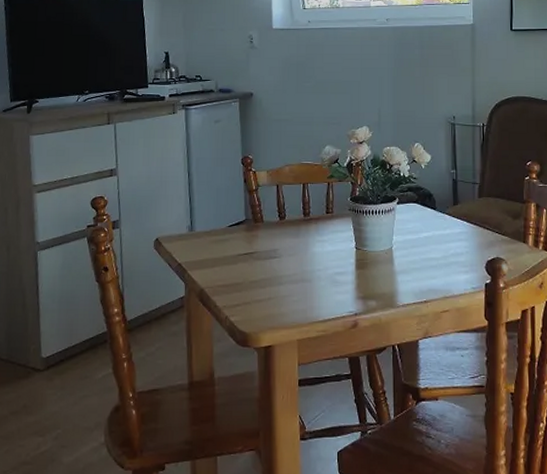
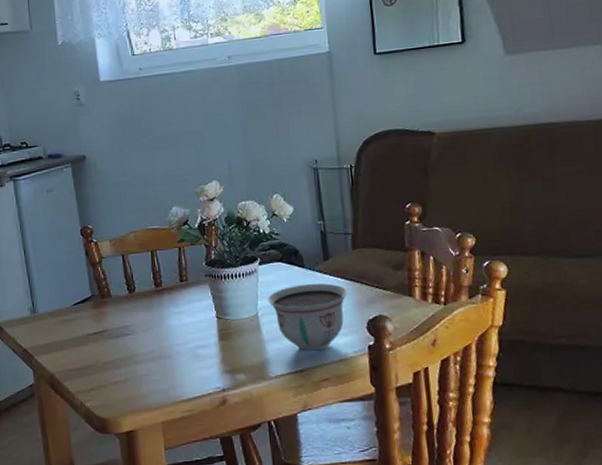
bowl: none [402,224,471,285] -> present [267,283,348,351]

